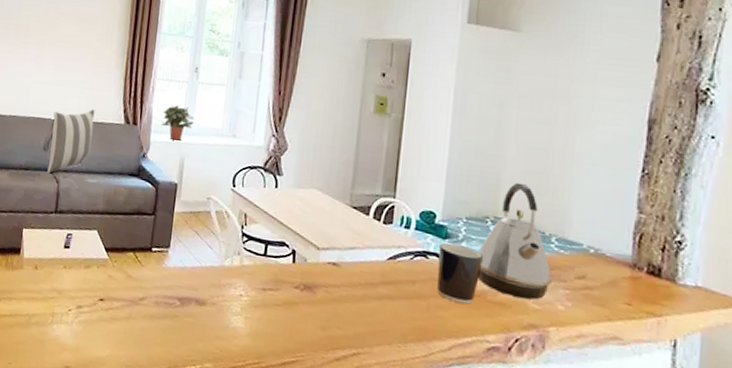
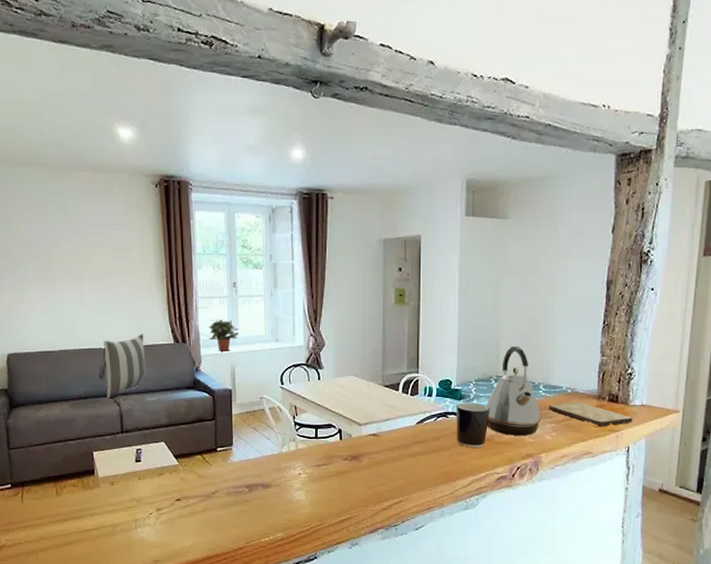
cutting board: none [561,264,683,308] -> present [548,402,633,427]

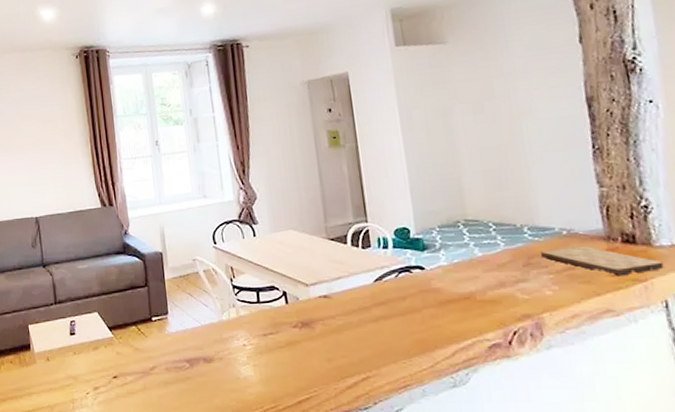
pillow: present [103,333,146,399] -> none [35,199,76,268]
potted plant: present [208,319,239,351] -> none [134,179,166,213]
mug: present [456,402,491,448] -> none [420,253,465,309]
kettle: present [486,346,542,437] -> none [457,182,535,293]

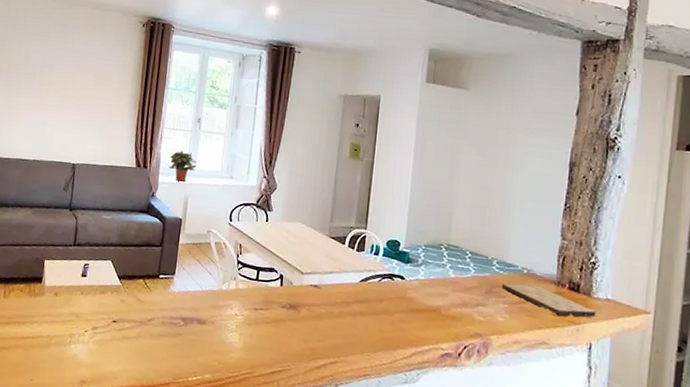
potted plant: none [134,179,166,213] -> present [168,151,197,182]

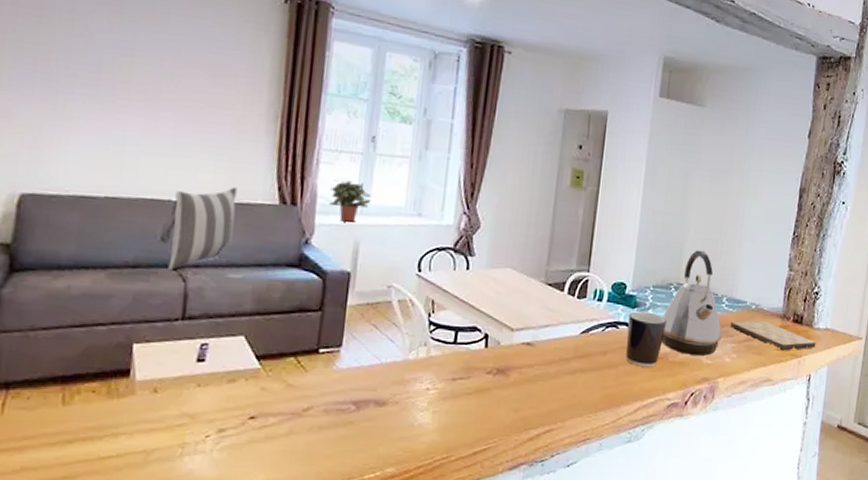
pillow: none [67,154,110,211] -> present [168,186,237,271]
mug: none [400,266,439,318] -> present [626,311,668,367]
kettle: none [434,215,494,313] -> present [661,250,722,356]

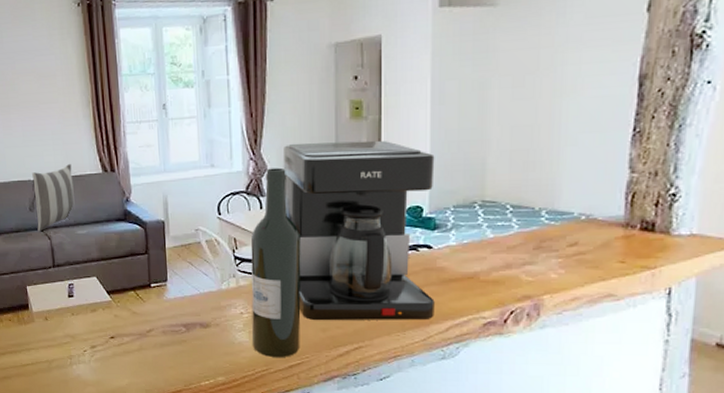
potted plant: present [329,181,371,222] -> none [138,145,171,180]
wine bottle: none [434,225,506,443] -> present [250,167,301,358]
coffee maker: none [493,202,642,401] -> present [283,140,435,321]
mug: present [626,311,668,367] -> none [429,233,475,287]
kettle: present [661,250,722,356] -> none [468,163,544,274]
cutting board: present [730,320,816,351] -> none [553,231,677,263]

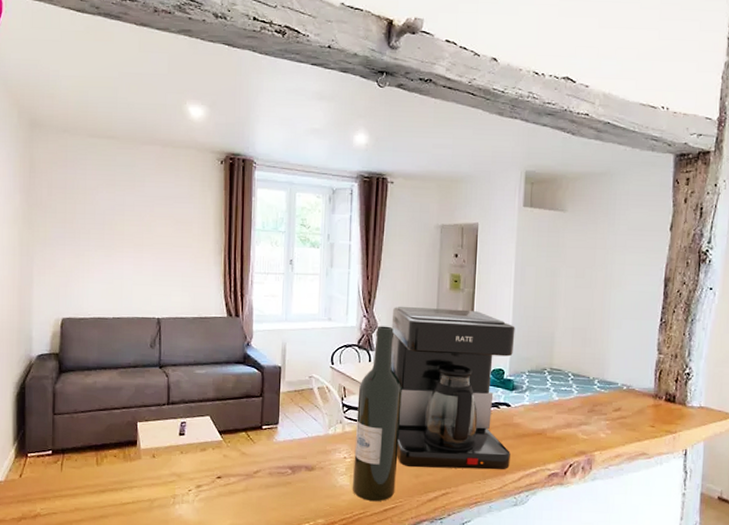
pillow: present [32,163,75,232] -> none [156,305,198,369]

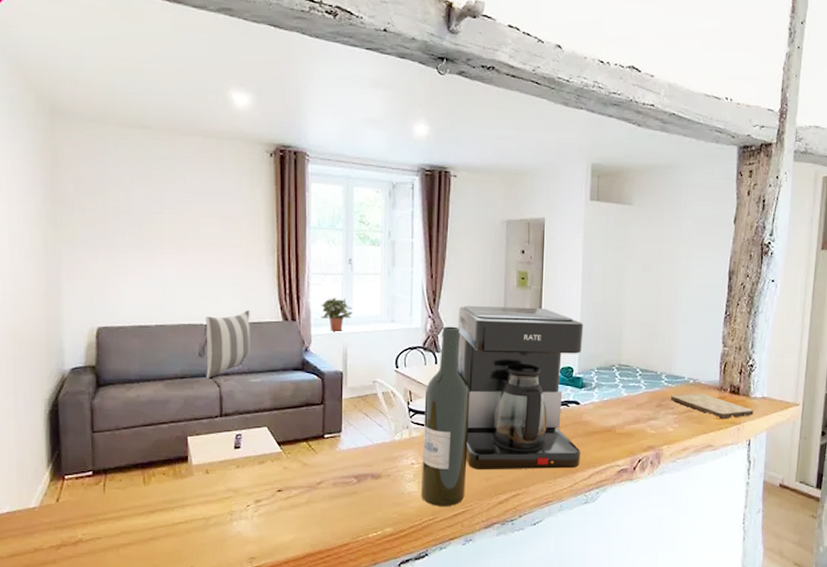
pillow: none [156,305,198,369] -> present [205,309,250,379]
potted plant: none [262,296,293,328] -> present [320,298,353,331]
cutting board: none [603,399,691,428] -> present [670,393,754,419]

